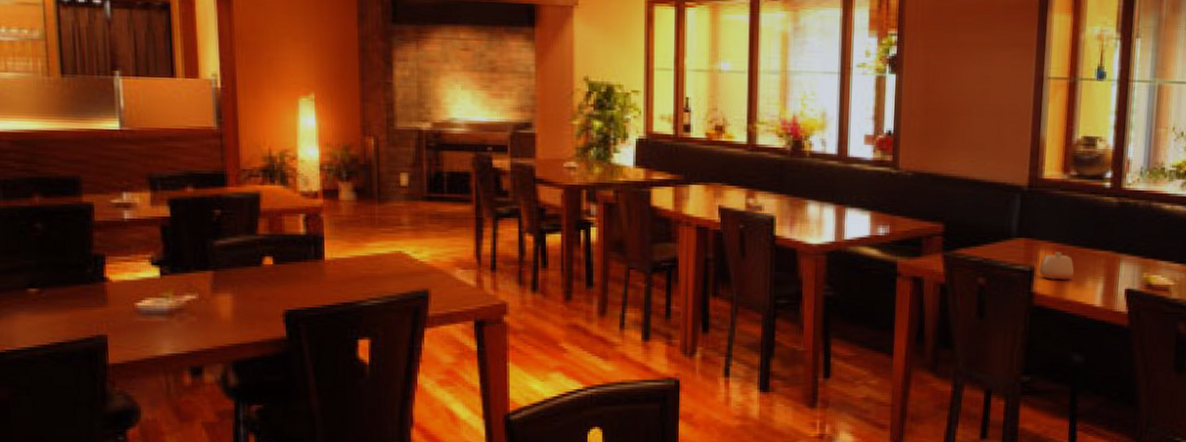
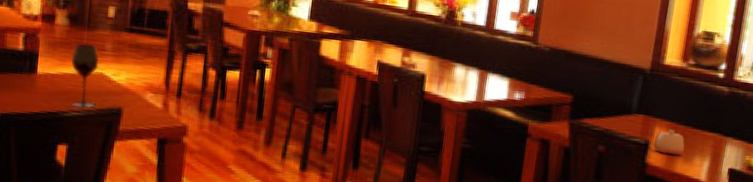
wineglass: none [363,219,398,294] -> present [71,43,100,108]

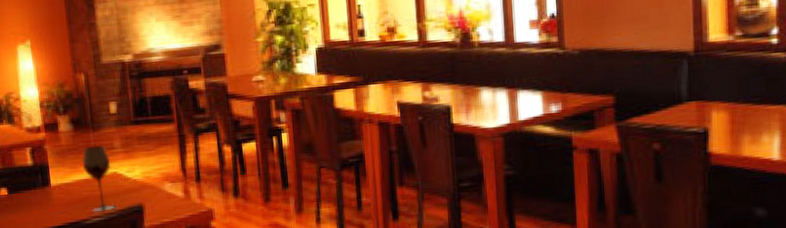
sugar bowl: present [653,130,685,155] -> none [713,111,749,139]

